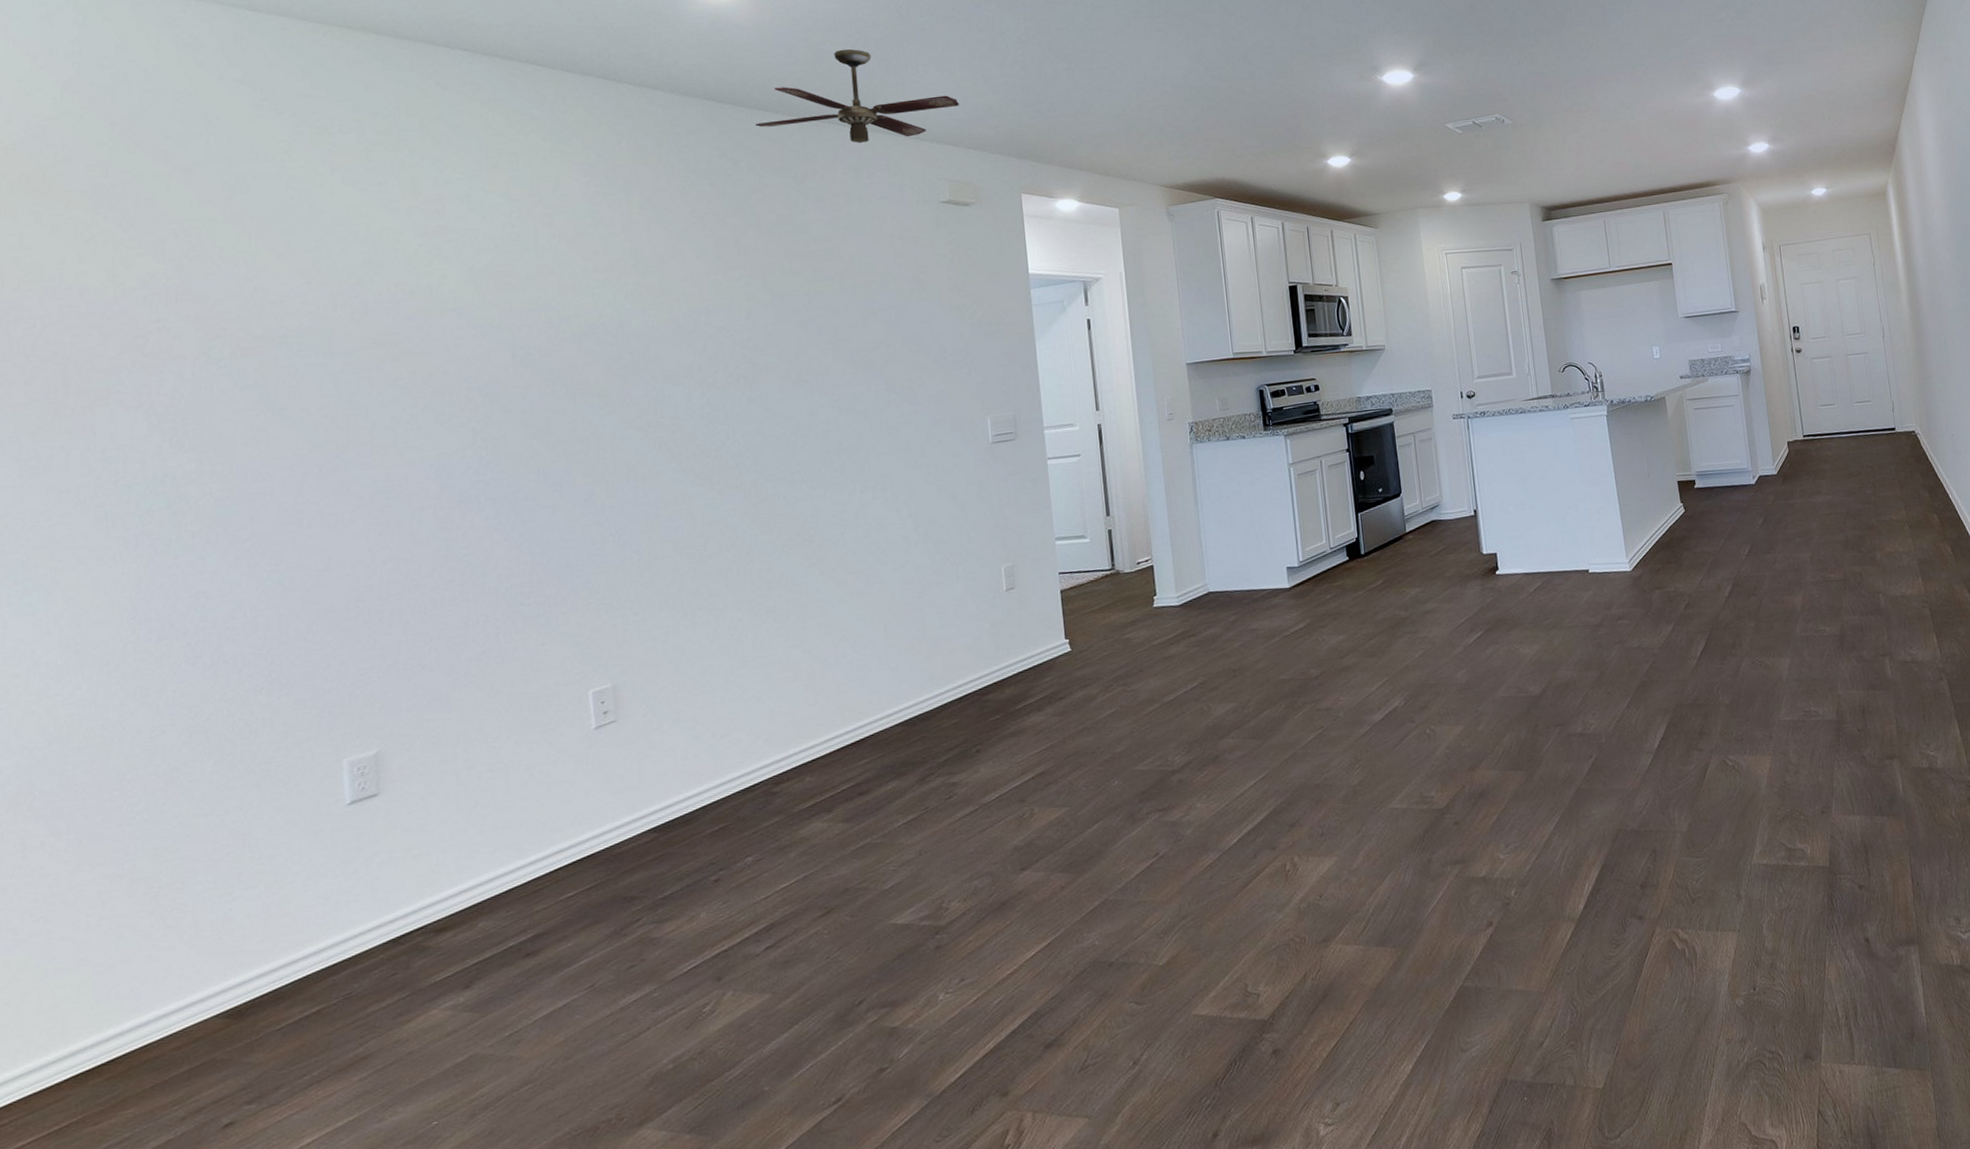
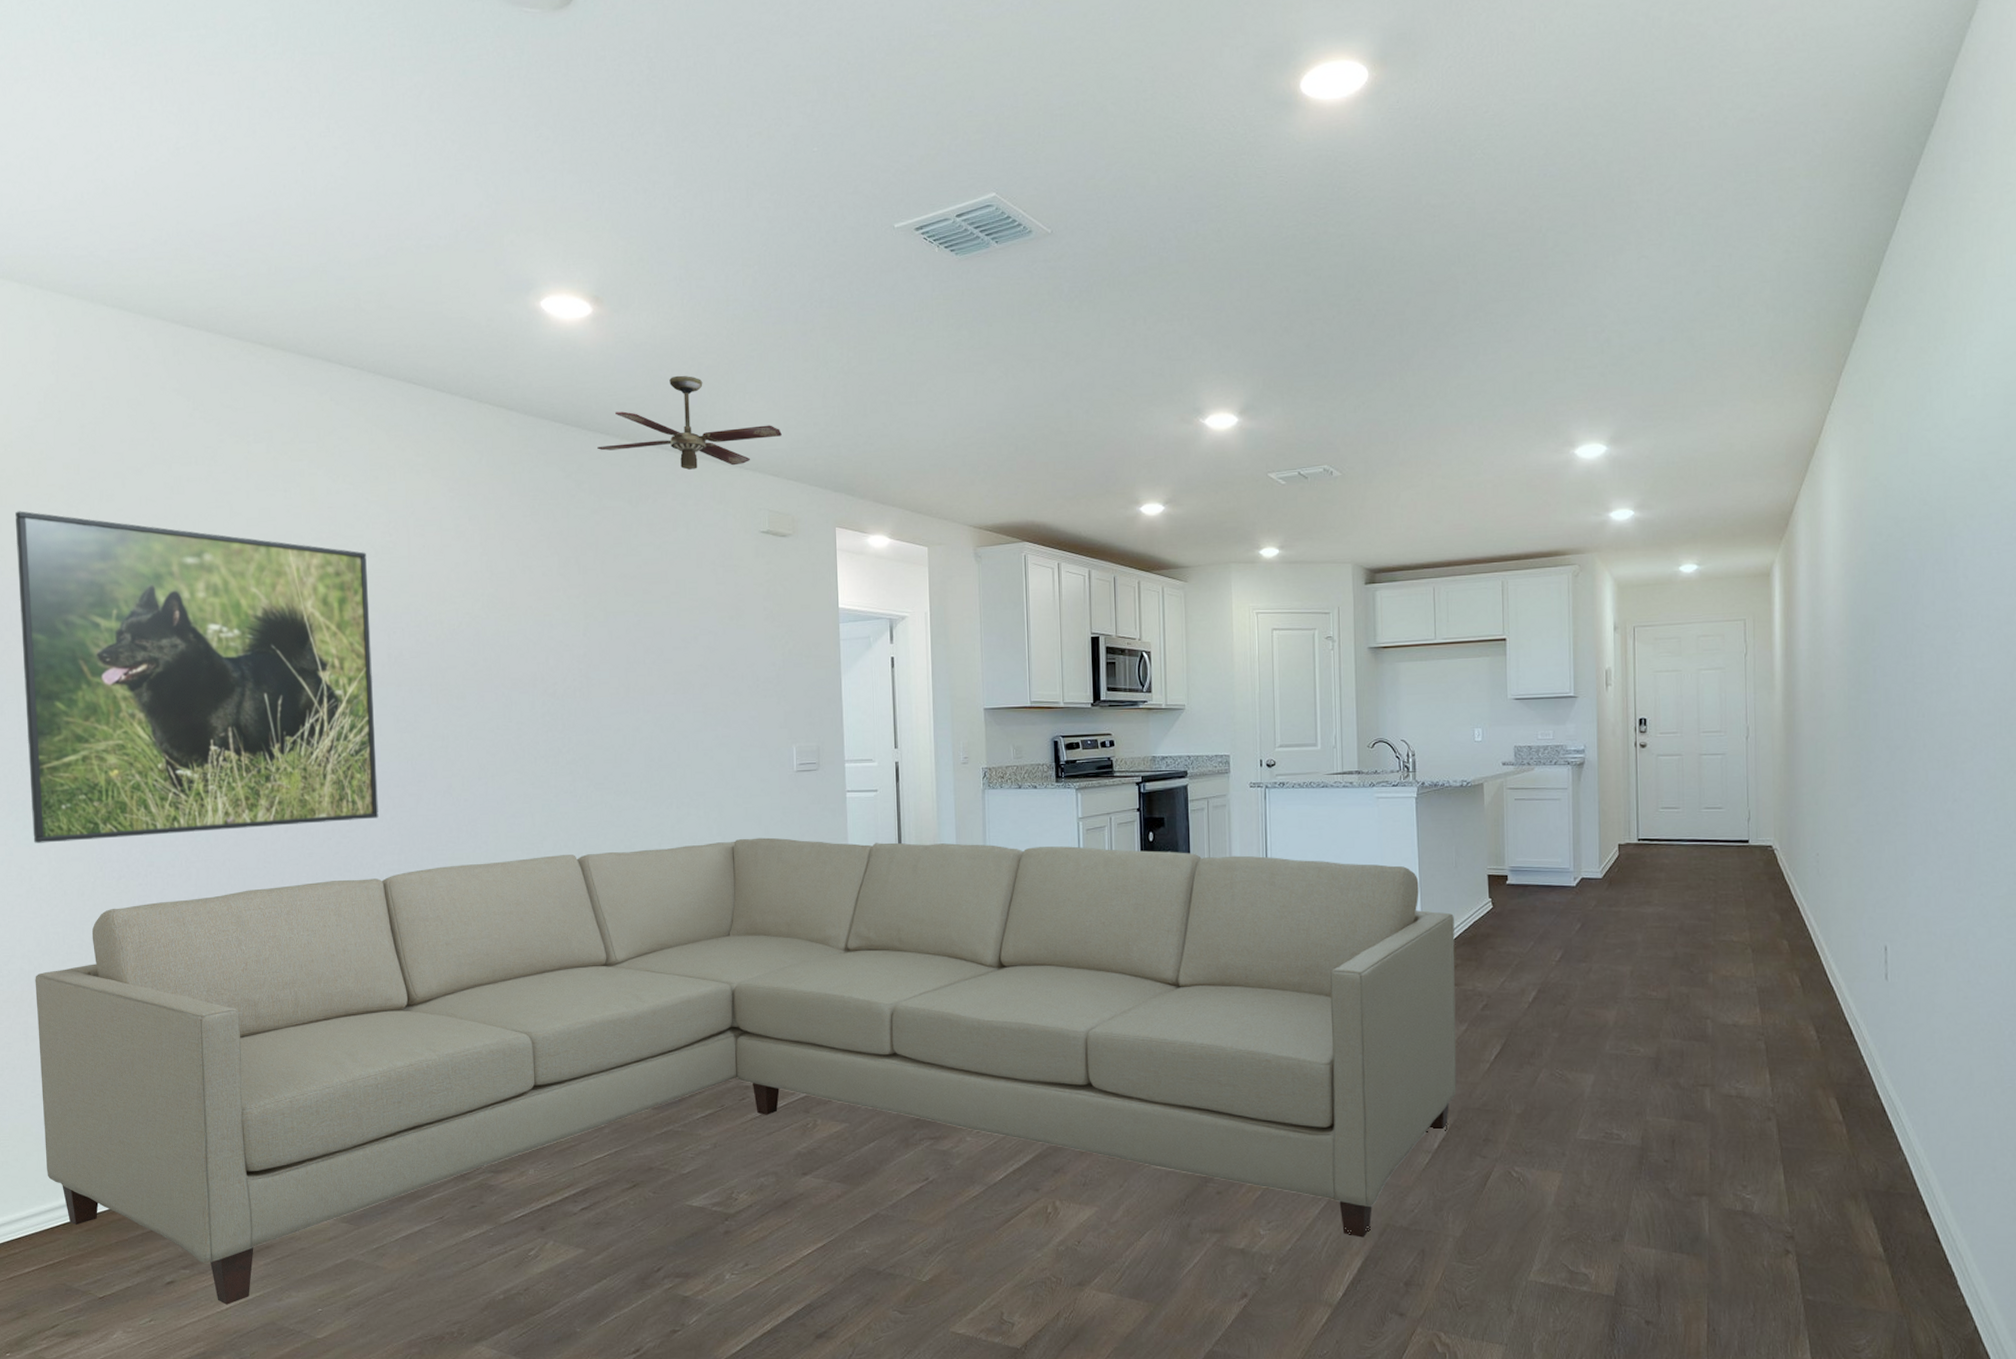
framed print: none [18,222,504,610] -> present [15,511,379,843]
sofa: none [37,481,1670,1139] -> present [35,837,1457,1305]

